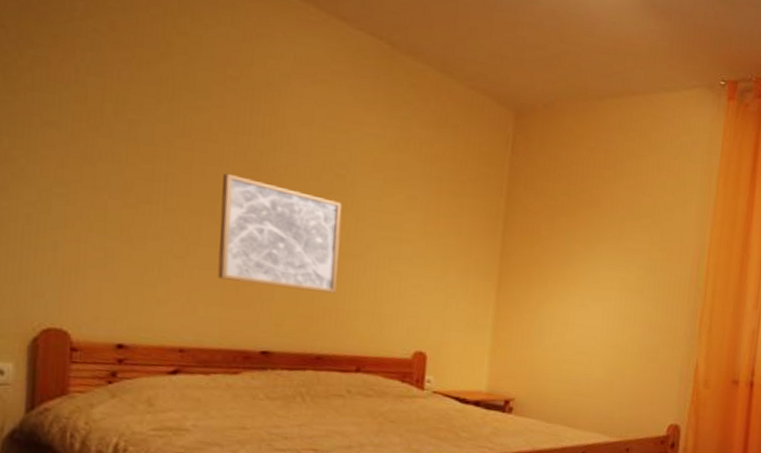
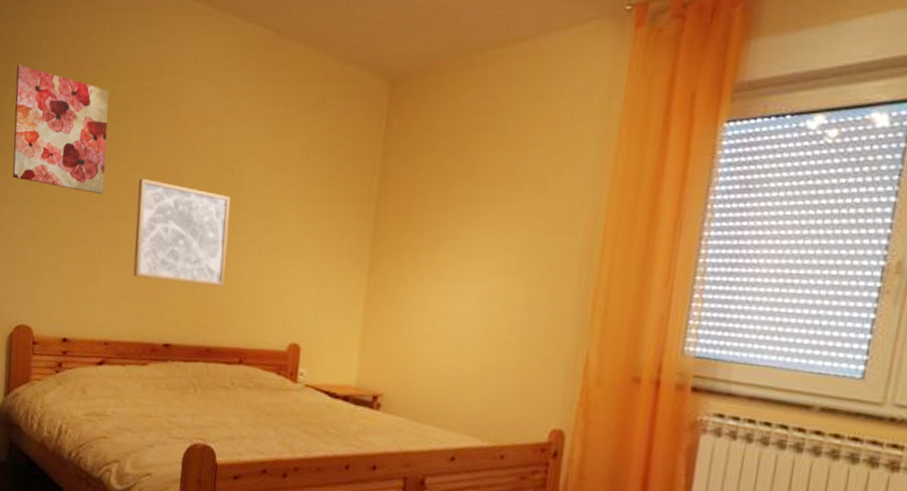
wall art: none [32,23,179,186] -> present [12,65,110,194]

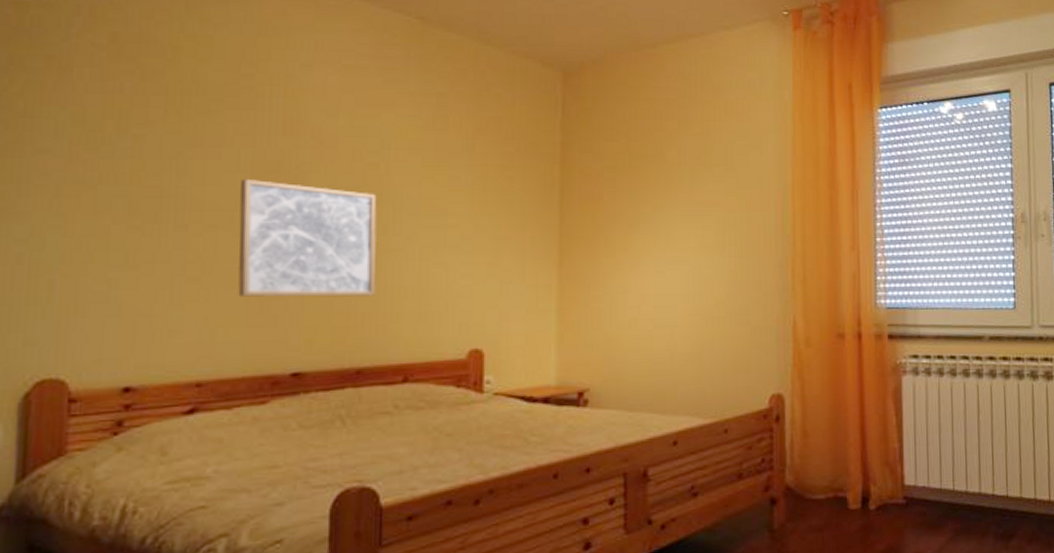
wall art: present [12,65,110,194] -> none [23,45,189,200]

